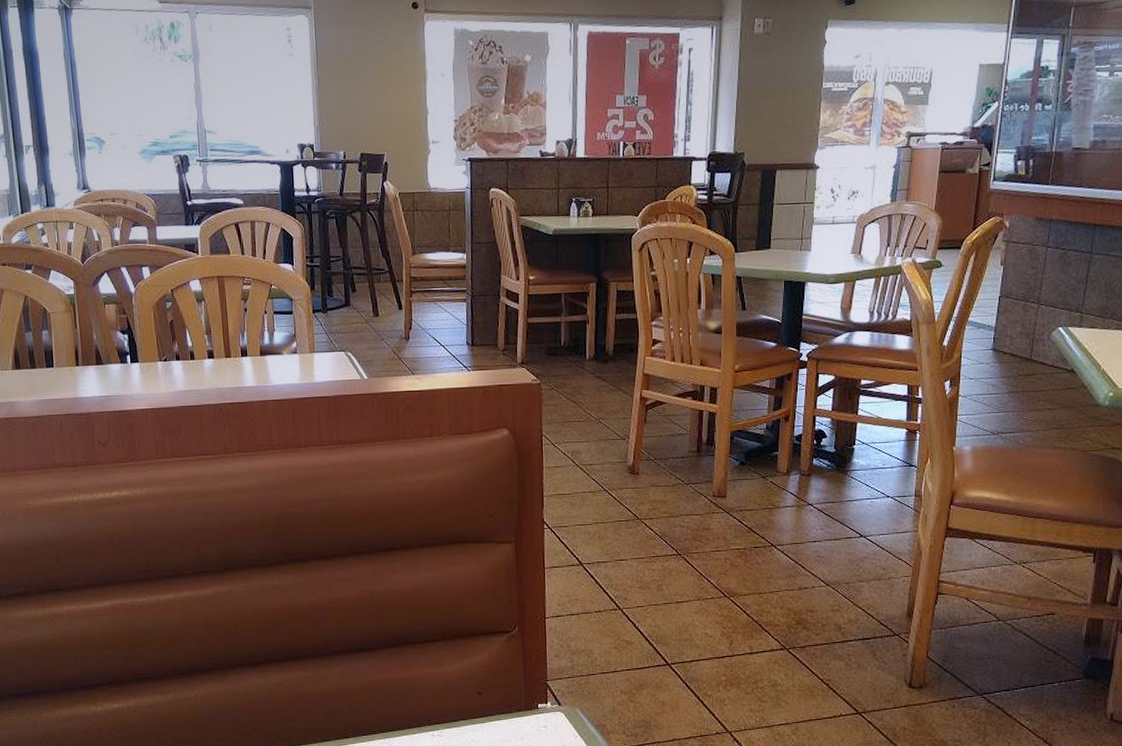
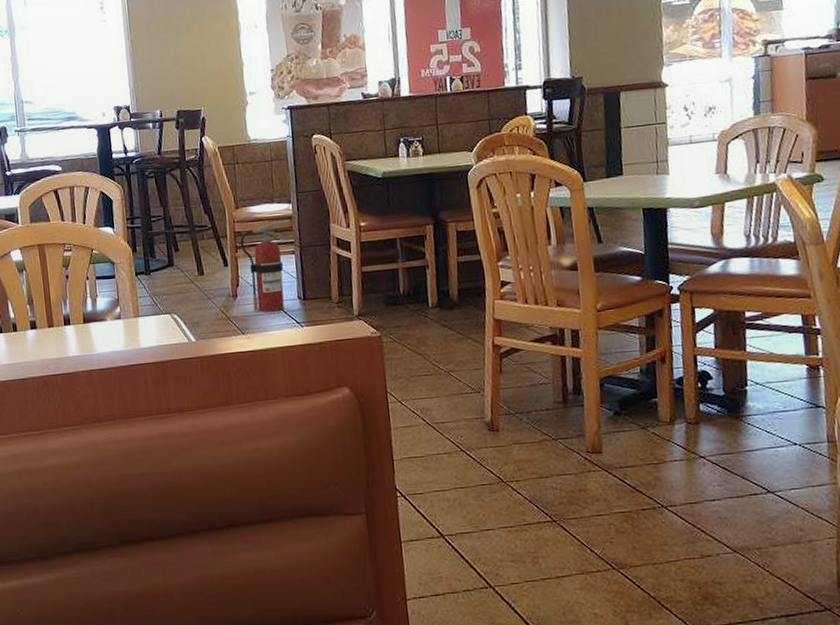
fire extinguisher: none [415,268,464,355] -> present [240,219,291,313]

